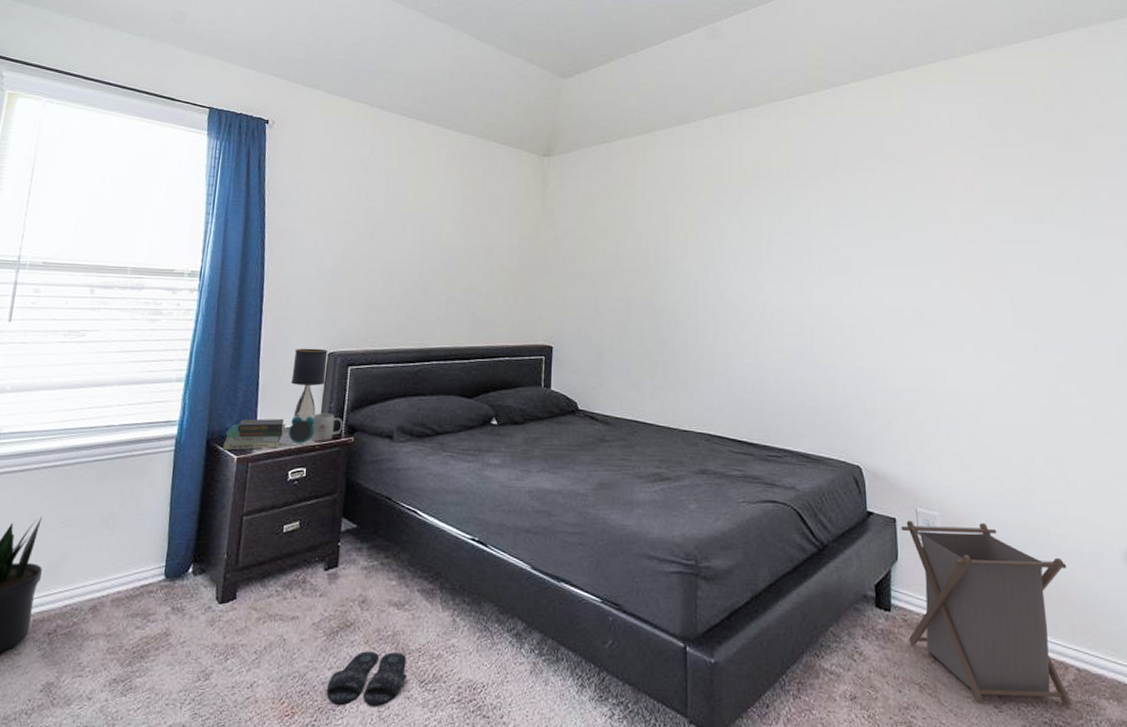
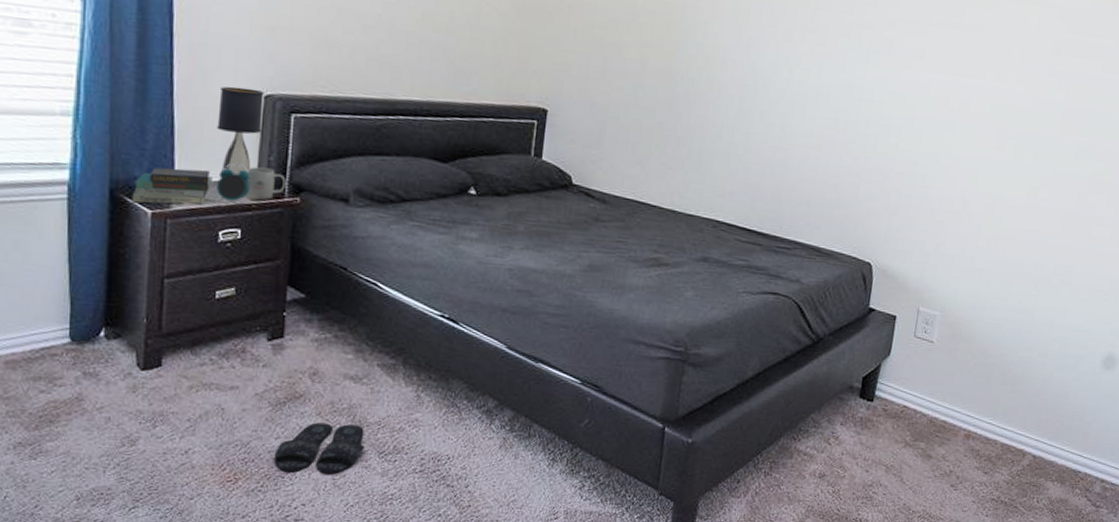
laundry basket: present [901,521,1072,707] -> none [885,319,1049,487]

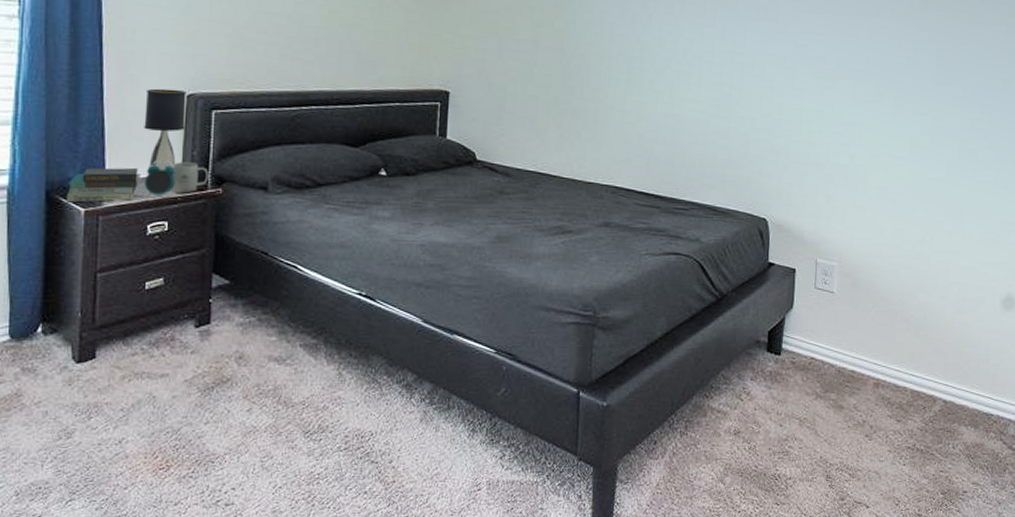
slippers: present [273,422,366,475] -> none [203,405,292,457]

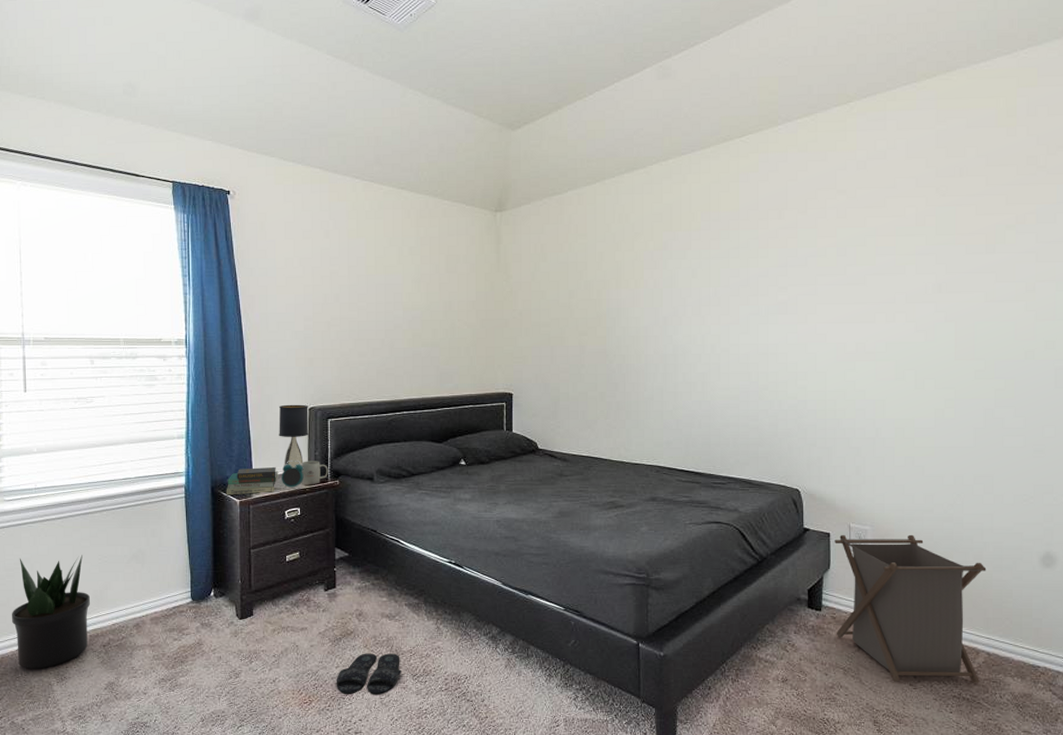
slippers: none [203,405,292,457] -> present [336,653,403,695]
laundry basket: none [795,271,950,433] -> present [835,534,987,683]

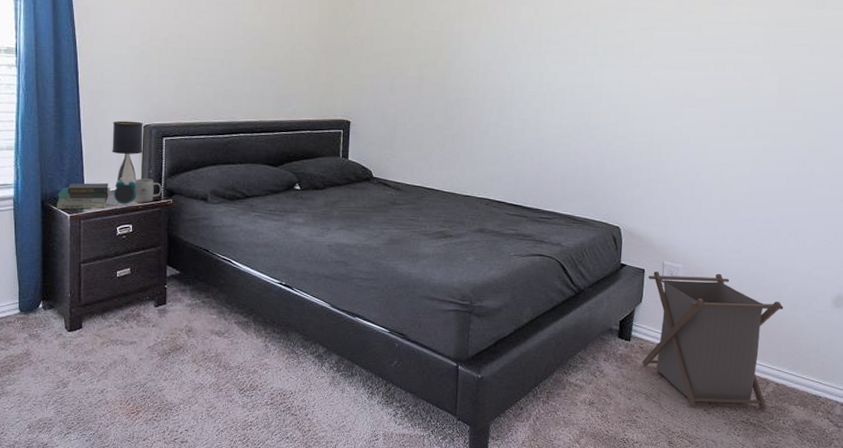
slippers: present [336,653,403,695] -> none [164,367,230,407]

